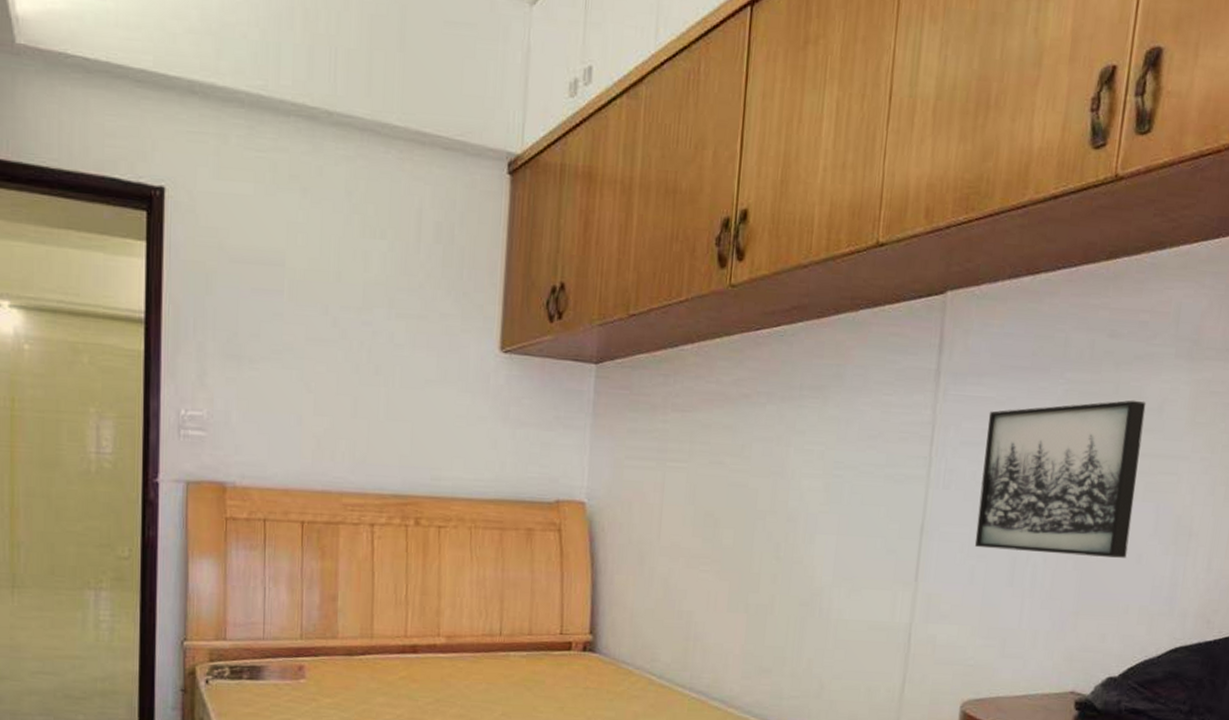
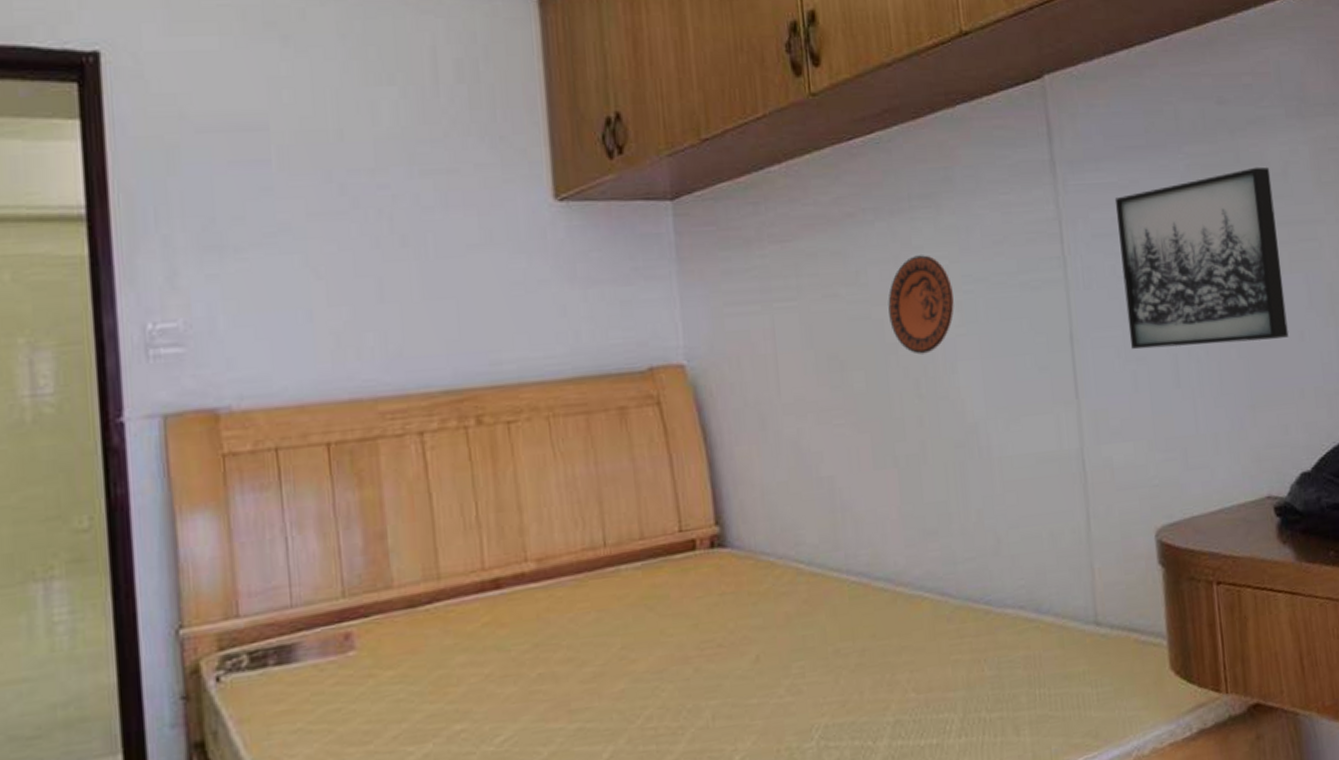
decorative plate: none [763,438,824,523] -> present [888,255,954,355]

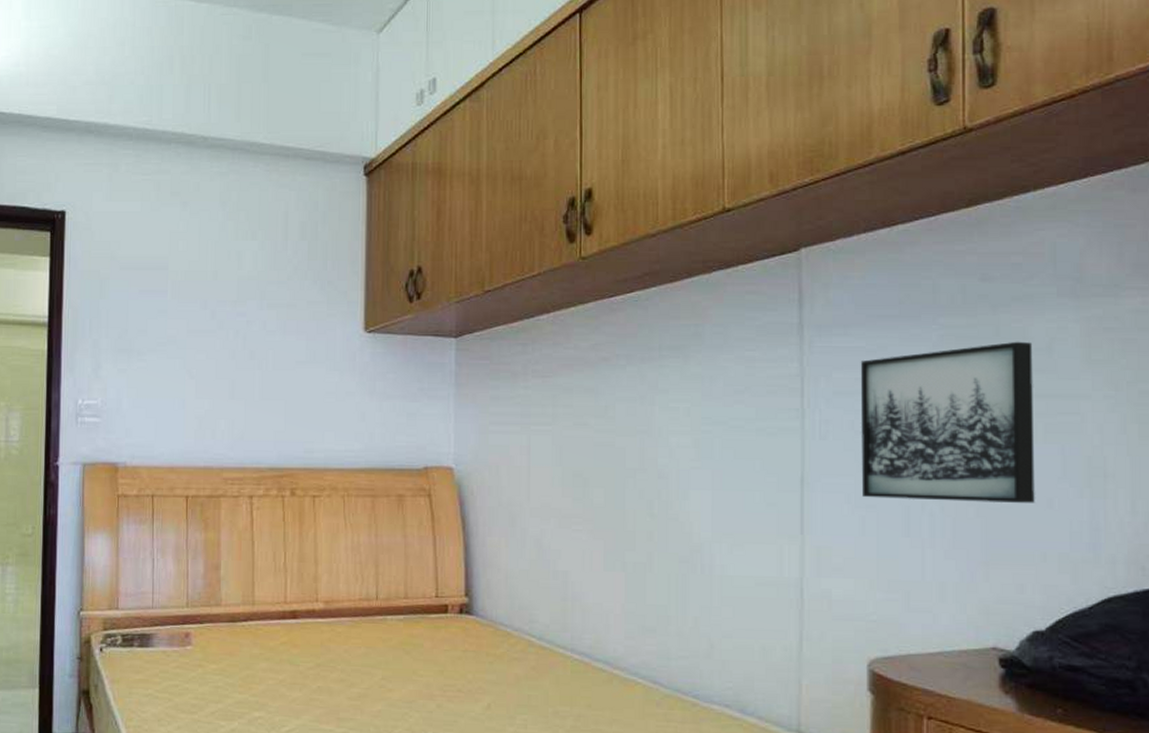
decorative plate: present [888,255,954,355] -> none [631,397,692,480]

